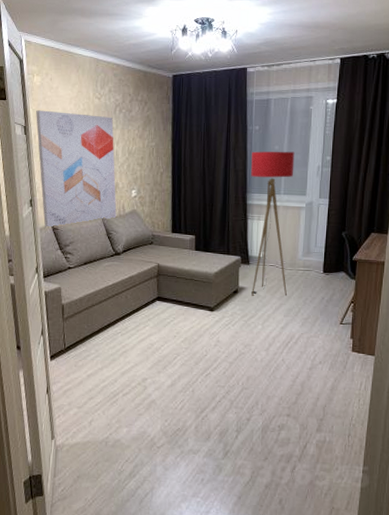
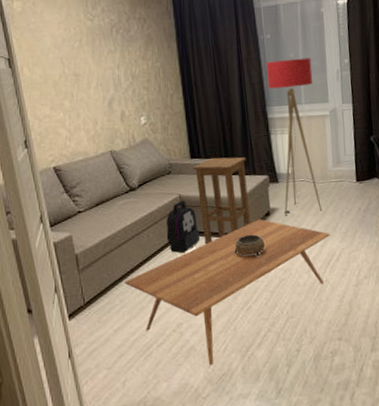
wall art: present [36,110,117,228] -> none [20,38,127,171]
coffee table: none [100,295,292,419] -> present [124,218,330,365]
backpack: none [142,268,172,317] -> present [166,200,201,253]
stool: none [172,234,222,312] -> present [192,157,251,245]
decorative bowl: none [201,308,230,330] -> present [234,234,266,257]

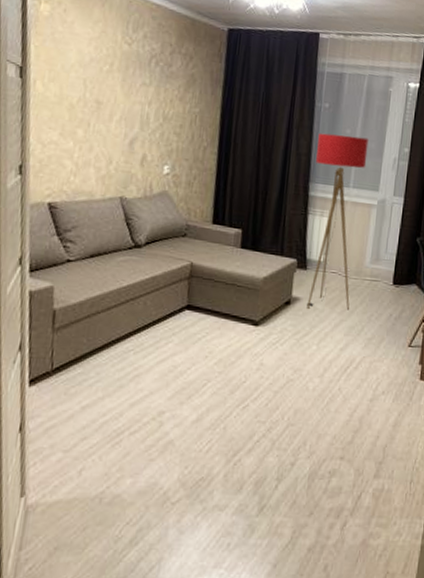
coffee table: present [124,218,330,365] -> none [105,306,353,466]
backpack: present [166,200,201,253] -> none [166,268,206,331]
stool: present [192,157,251,245] -> none [209,227,275,325]
decorative bowl: present [234,234,266,257] -> none [241,321,279,350]

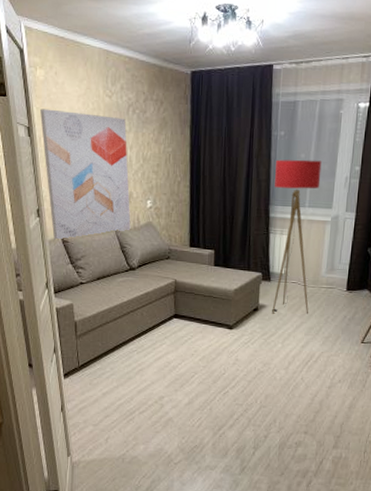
wall art: none [36,47,147,205] -> present [40,108,131,241]

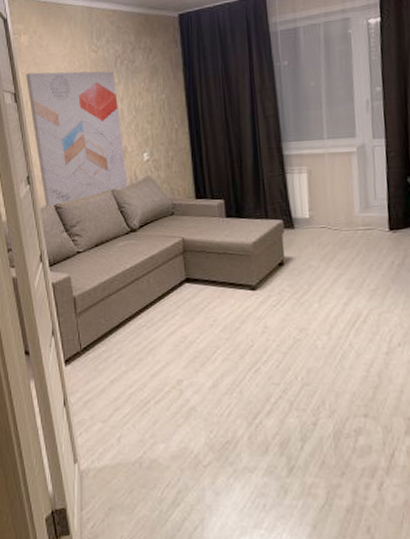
floor lamp: present [272,159,322,314] -> none [283,86,346,267]

